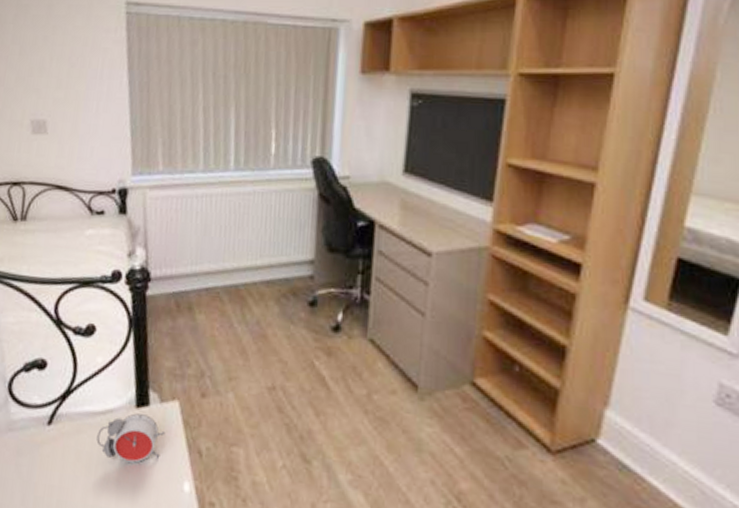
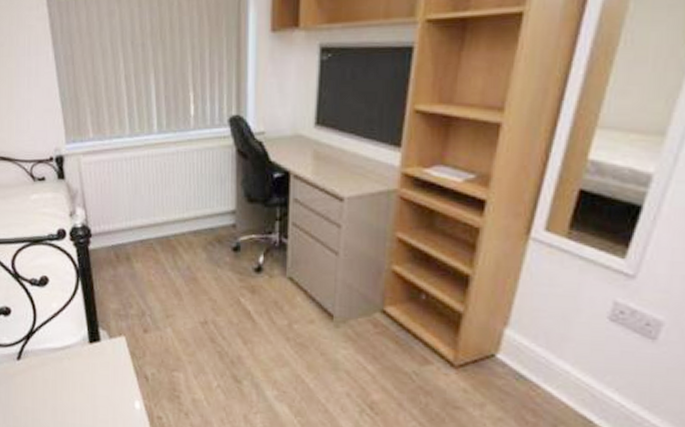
alarm clock: present [96,413,166,463] -> none [59,348,116,388]

